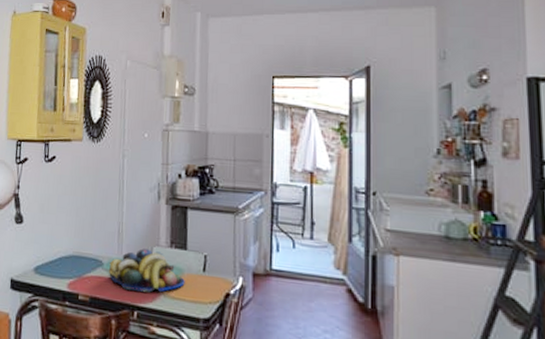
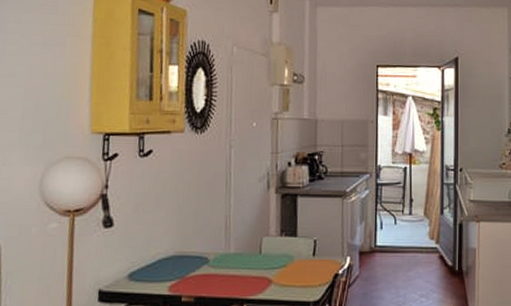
fruit bowl: present [108,248,185,293] -> none [214,240,295,284]

